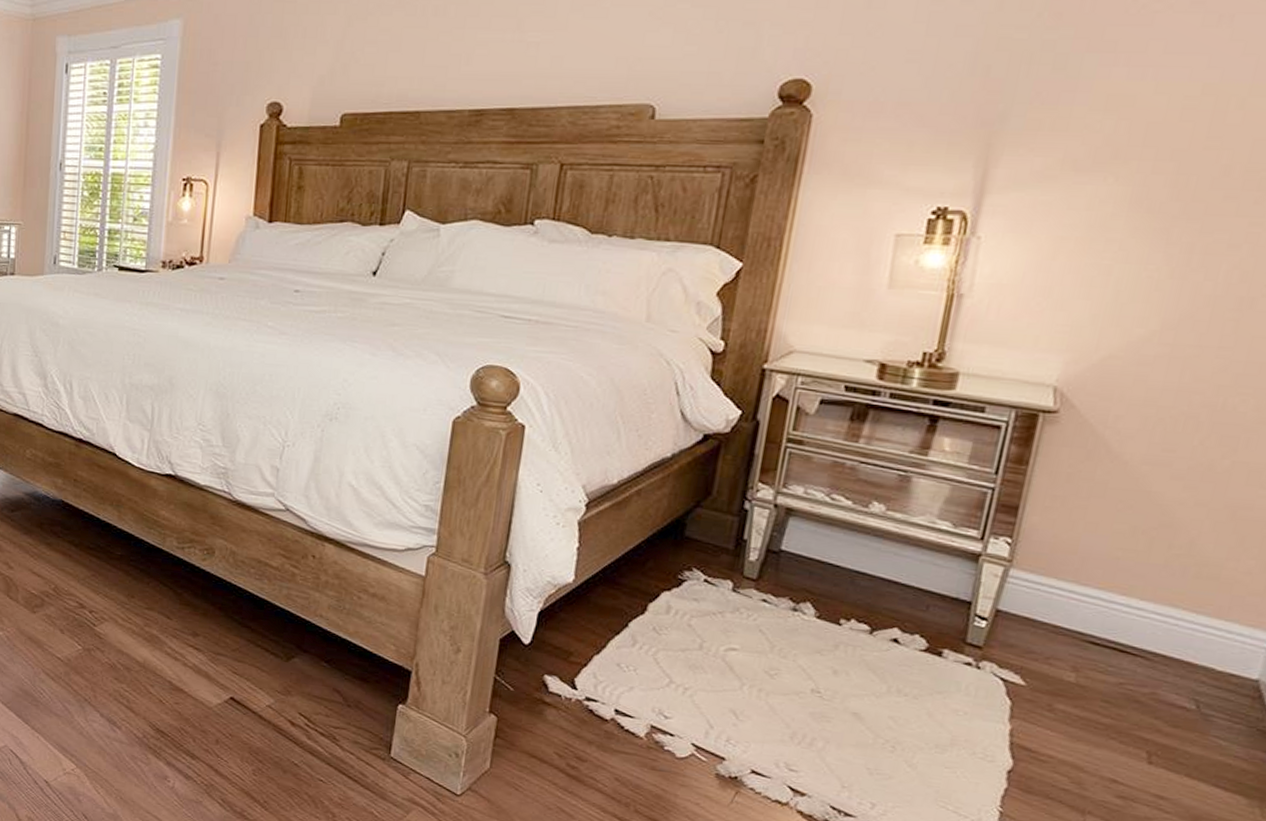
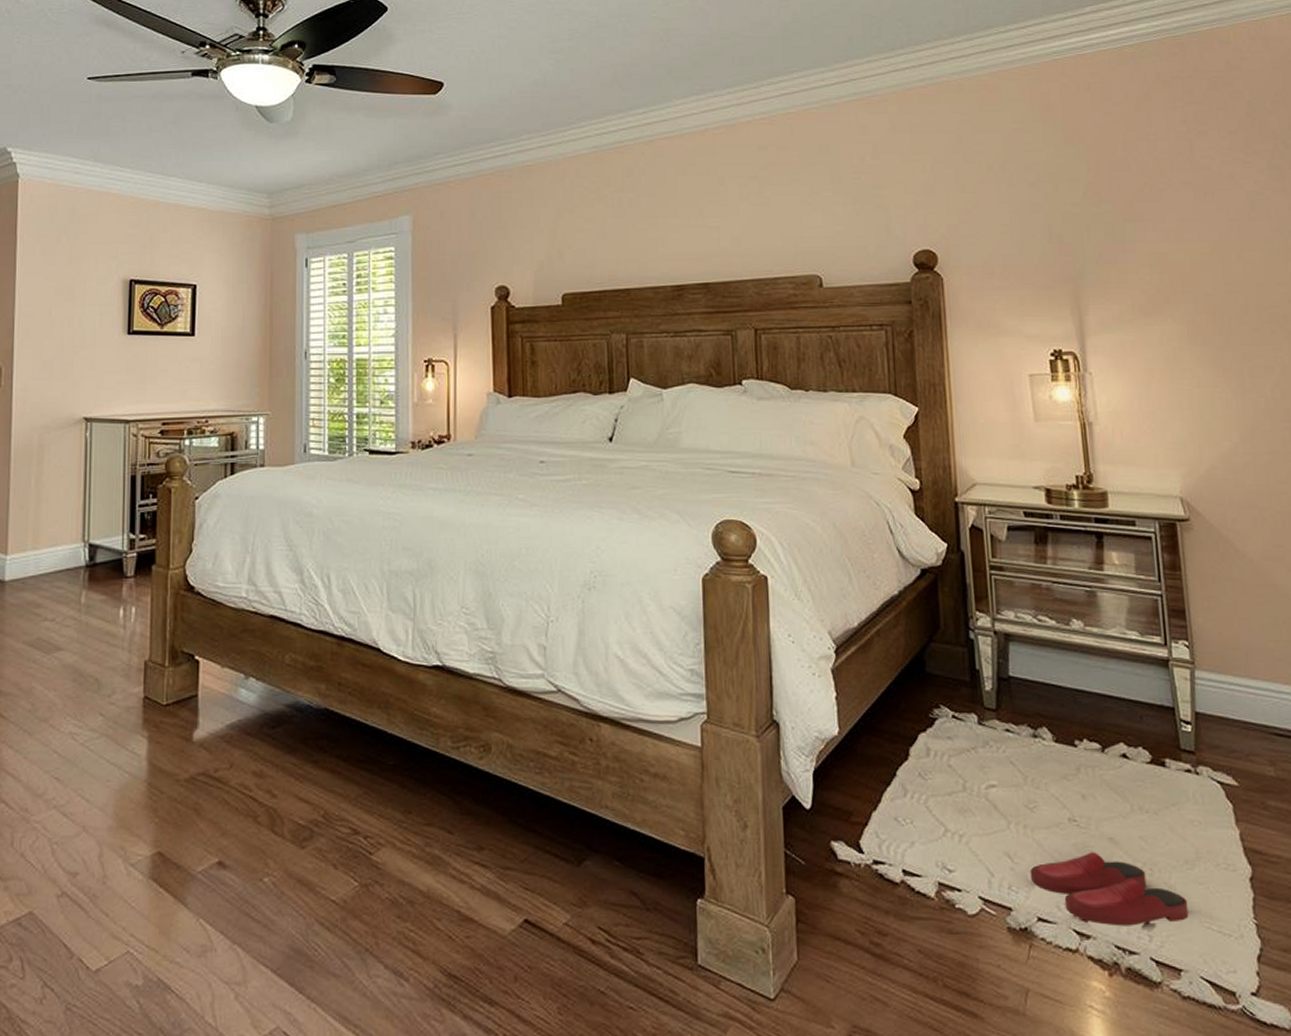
slippers: none [752,722,927,797] -> present [1030,852,1189,926]

